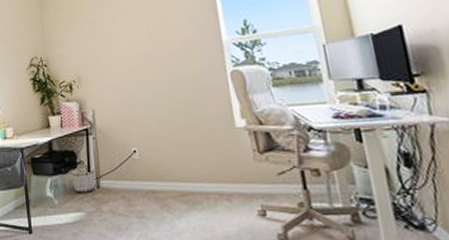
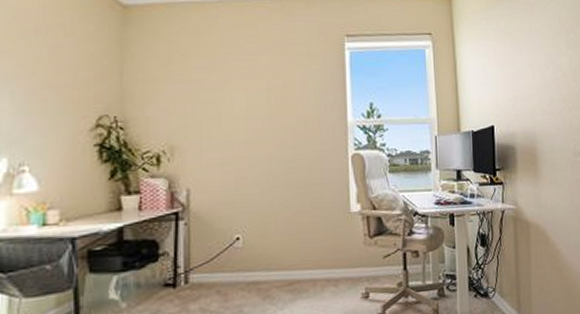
planter: present [71,167,96,193] -> none [149,258,183,292]

